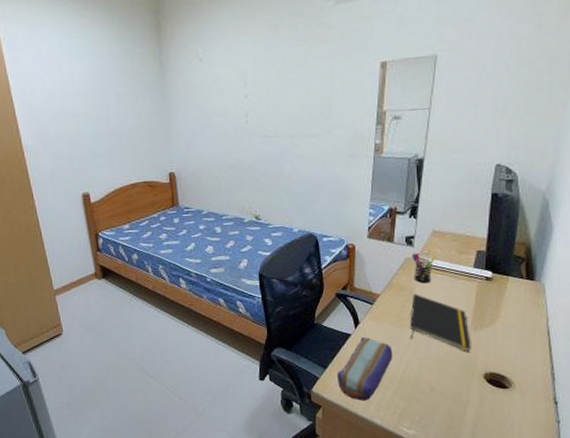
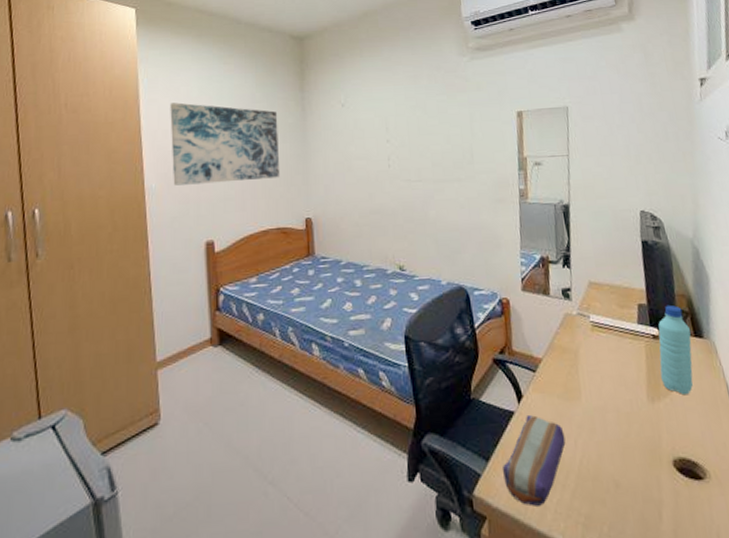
wall art: none [33,61,144,143] -> present [170,102,281,186]
notepad: present [410,294,471,352] -> none [578,357,653,431]
pen holder: present [412,252,436,284] -> none [571,307,597,344]
water bottle: none [486,251,523,326] -> present [658,304,693,396]

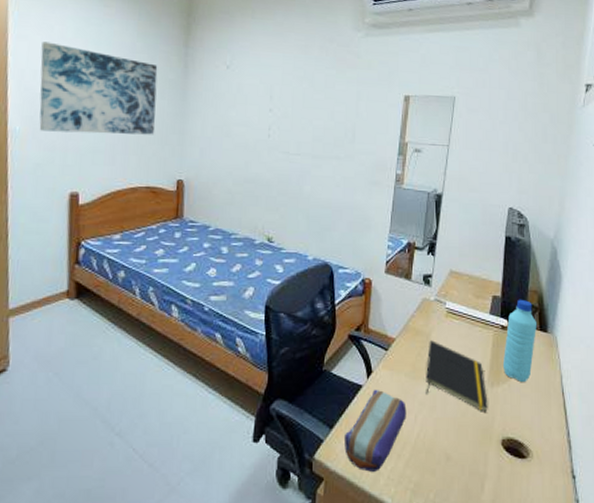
notepad: none [578,357,653,431] -> present [426,340,488,412]

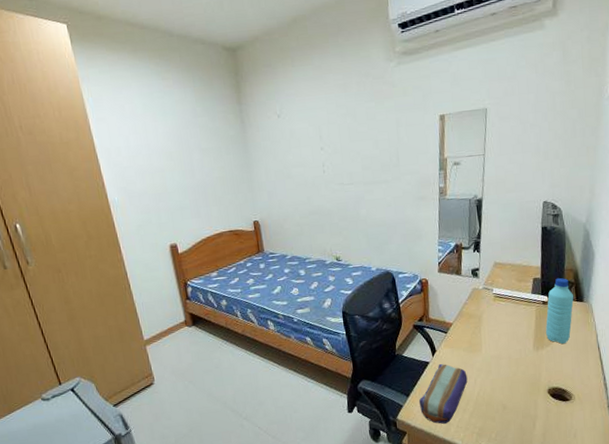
wall art: present [39,41,158,135] -> none [118,120,228,198]
notepad: present [426,340,488,412] -> none [481,320,535,370]

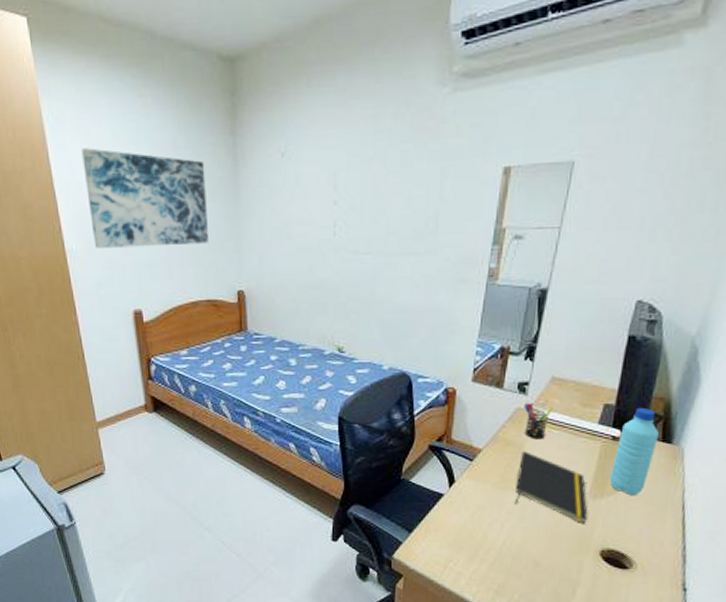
wall art: none [118,120,228,198] -> present [81,148,210,248]
pencil case: present [419,363,468,425] -> none [424,497,492,573]
pen holder: none [478,283,499,311] -> present [524,402,554,440]
notepad: none [481,320,535,370] -> present [515,451,588,524]

